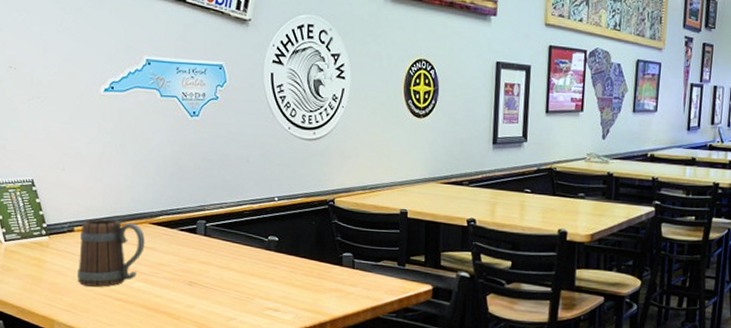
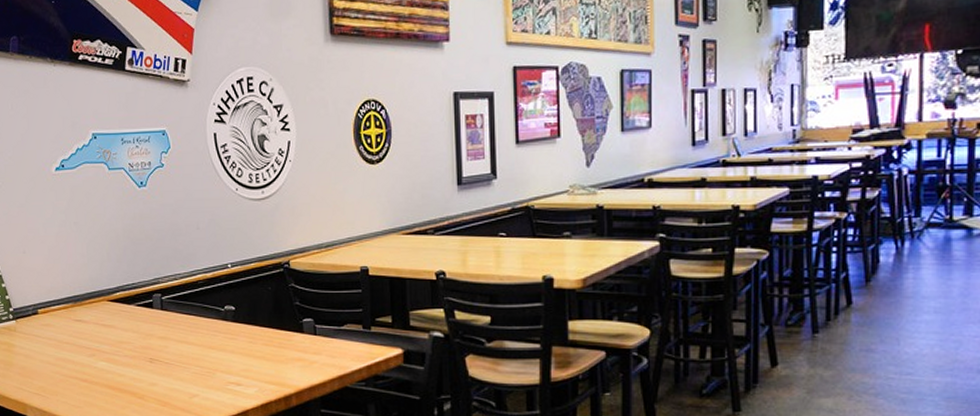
beer mug: present [76,218,145,287] -> none [43,299,105,369]

